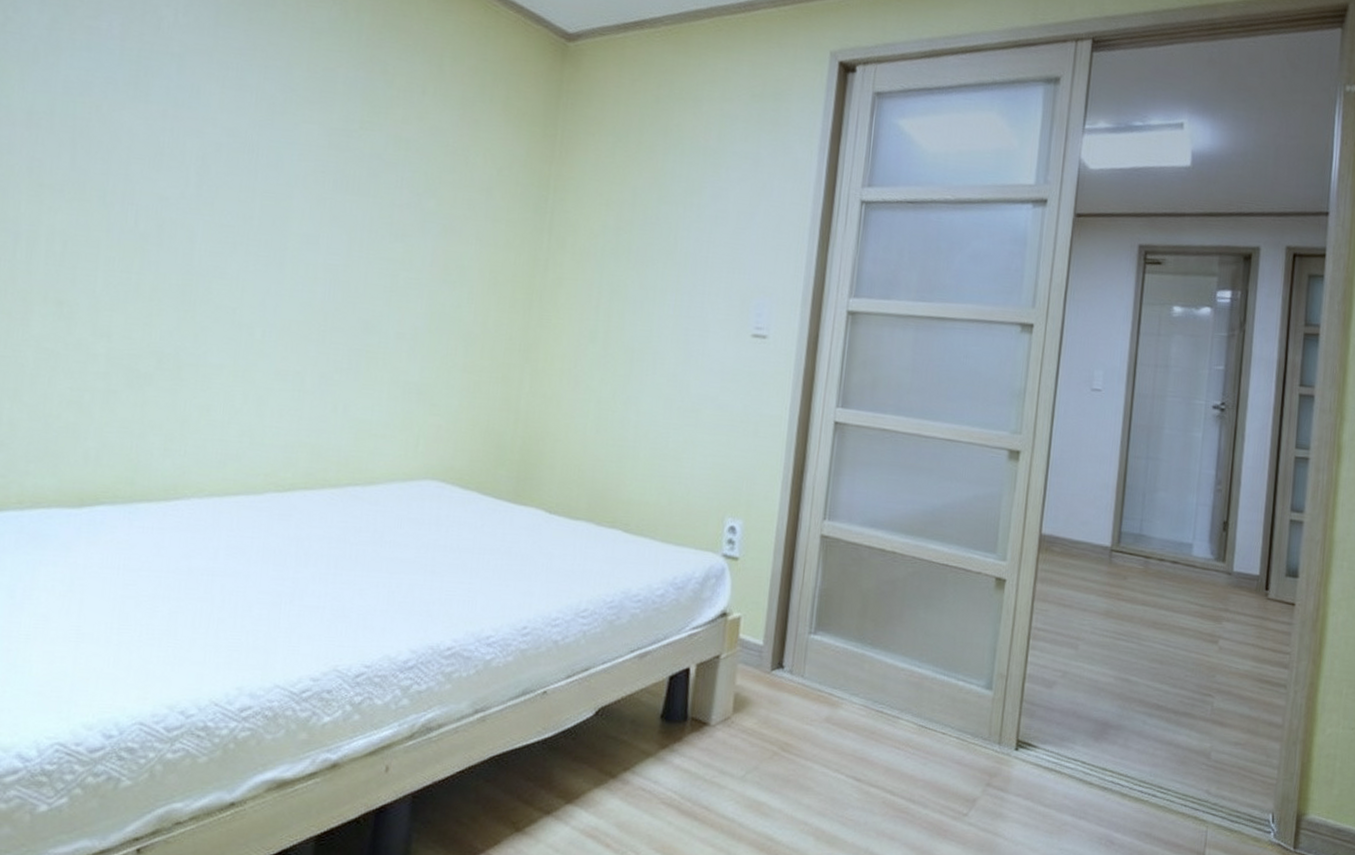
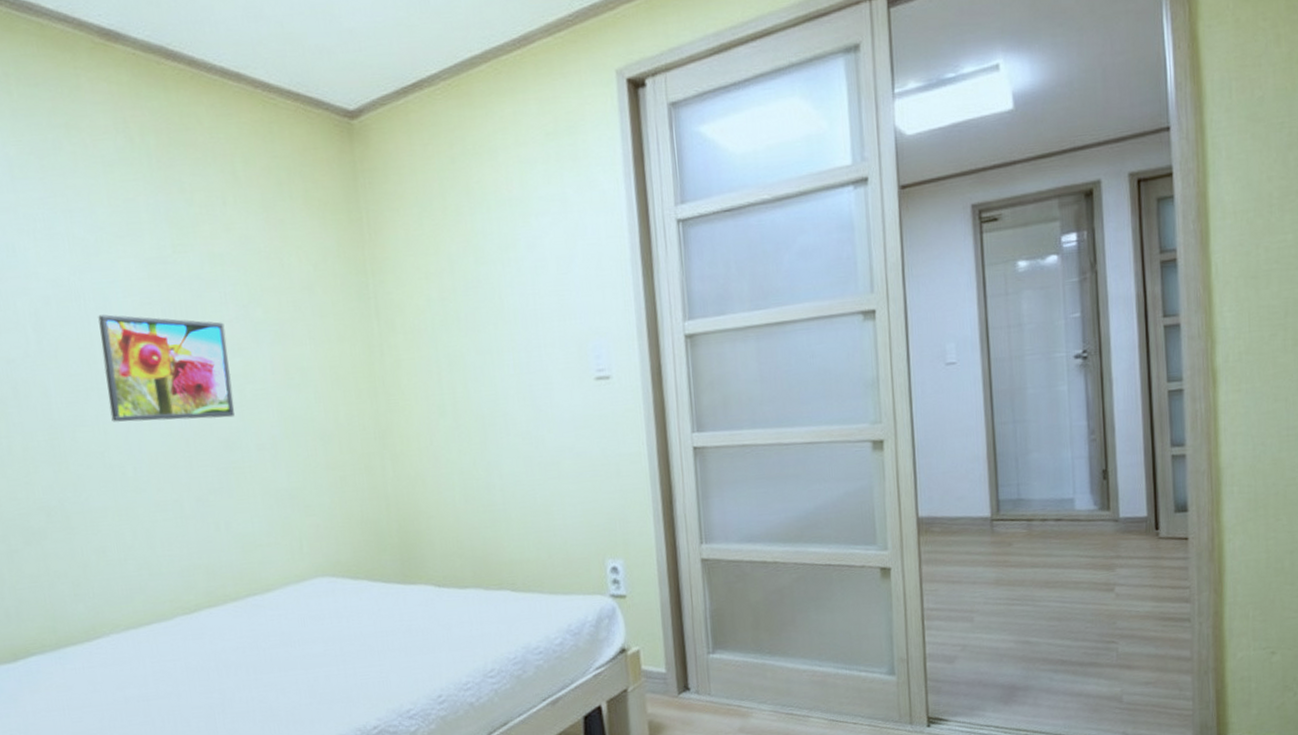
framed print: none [253,173,394,301] -> present [98,314,235,422]

